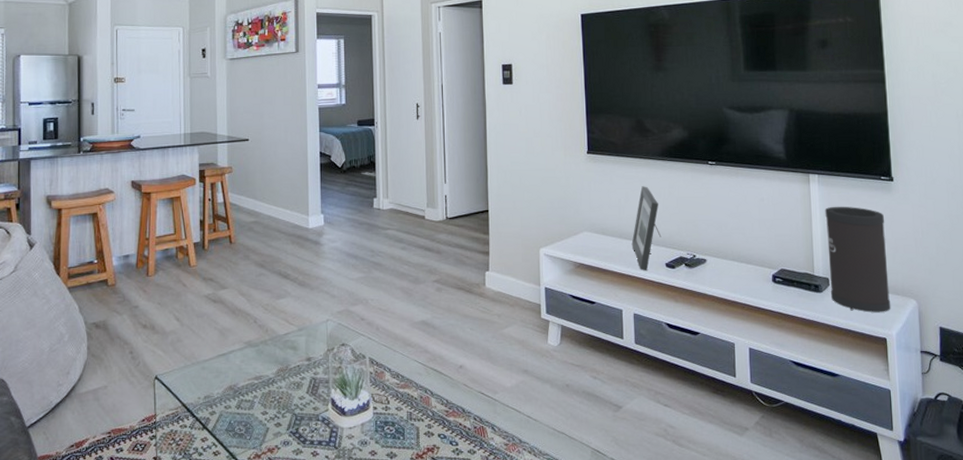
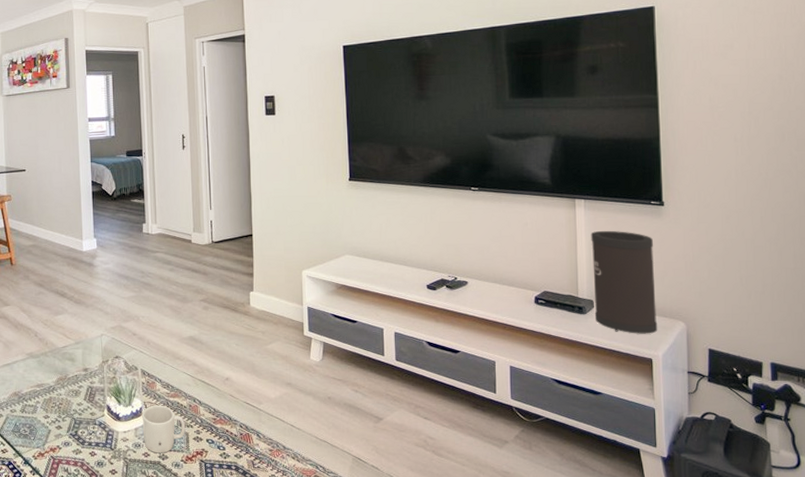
mug: none [369,397,416,451] -> present [142,405,186,453]
picture frame: present [631,186,662,270] -> none [393,211,423,292]

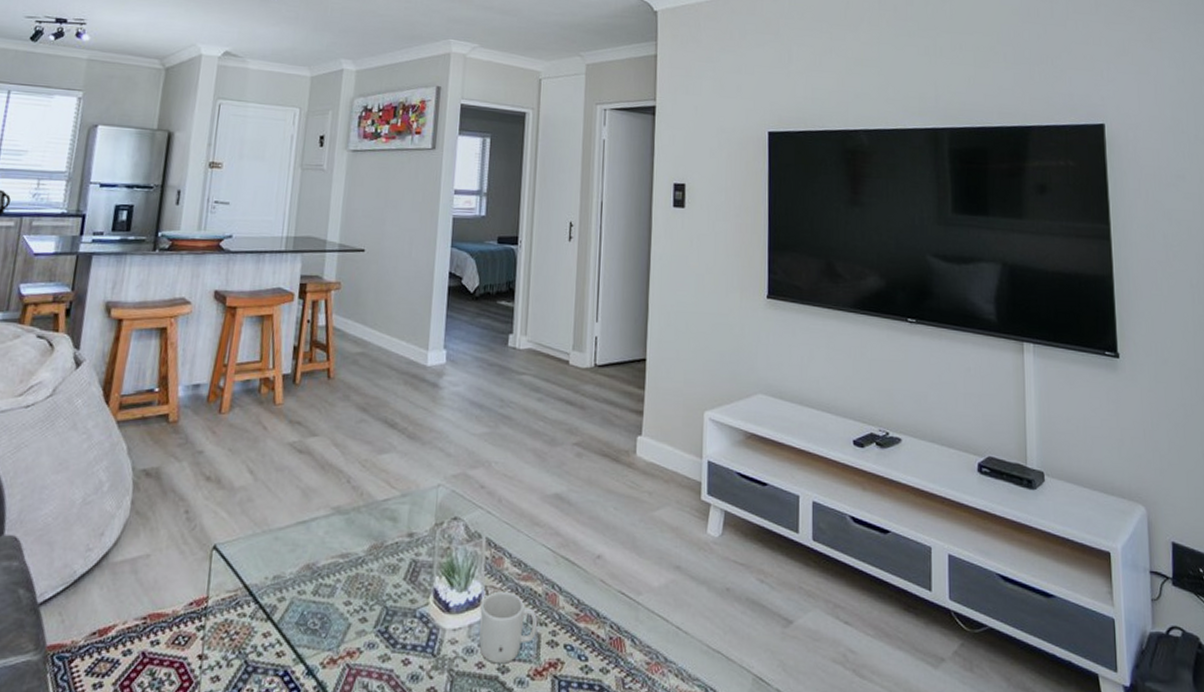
speaker: present [591,230,658,334] -> none [1040,383,1116,519]

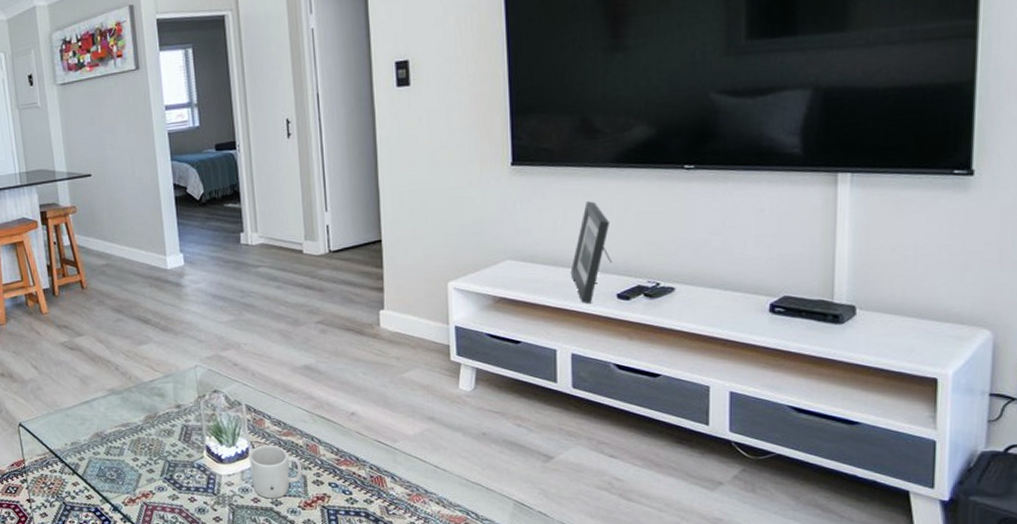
picture frame: none [814,343,850,448] -> present [570,201,613,303]

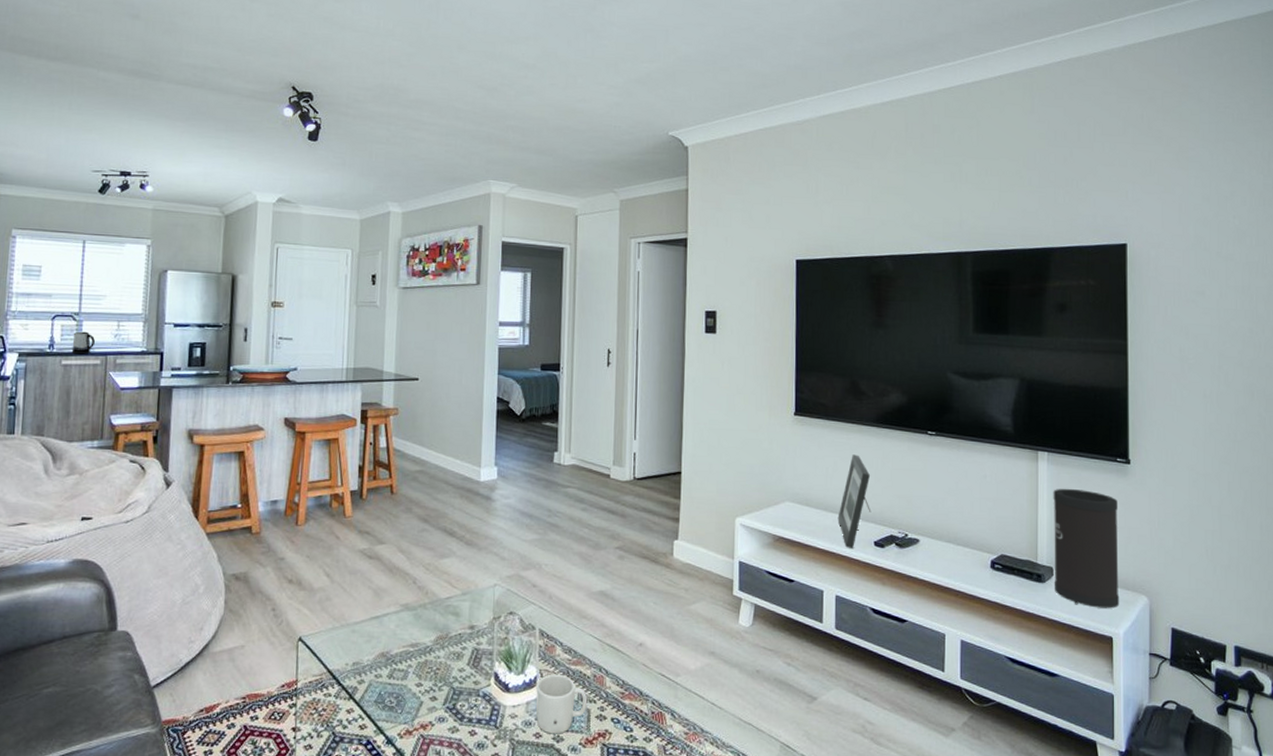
speaker: none [856,212,952,348] -> present [1053,488,1120,609]

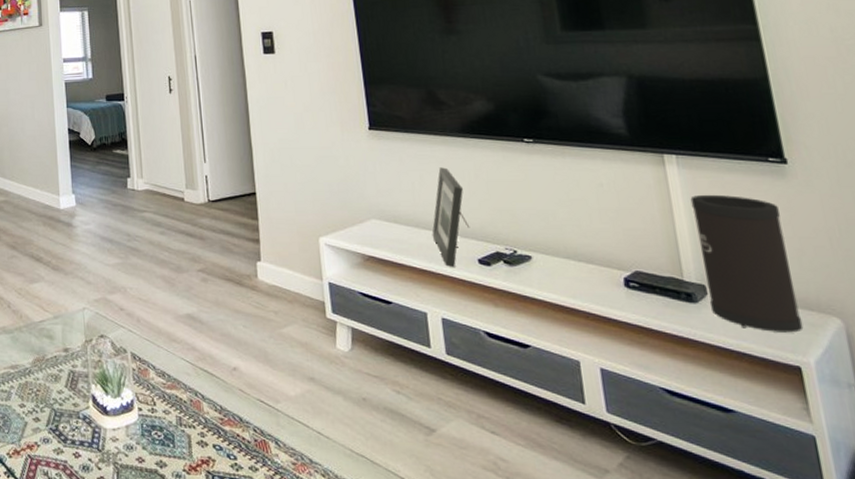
mug: present [535,674,588,734] -> none [134,397,187,460]

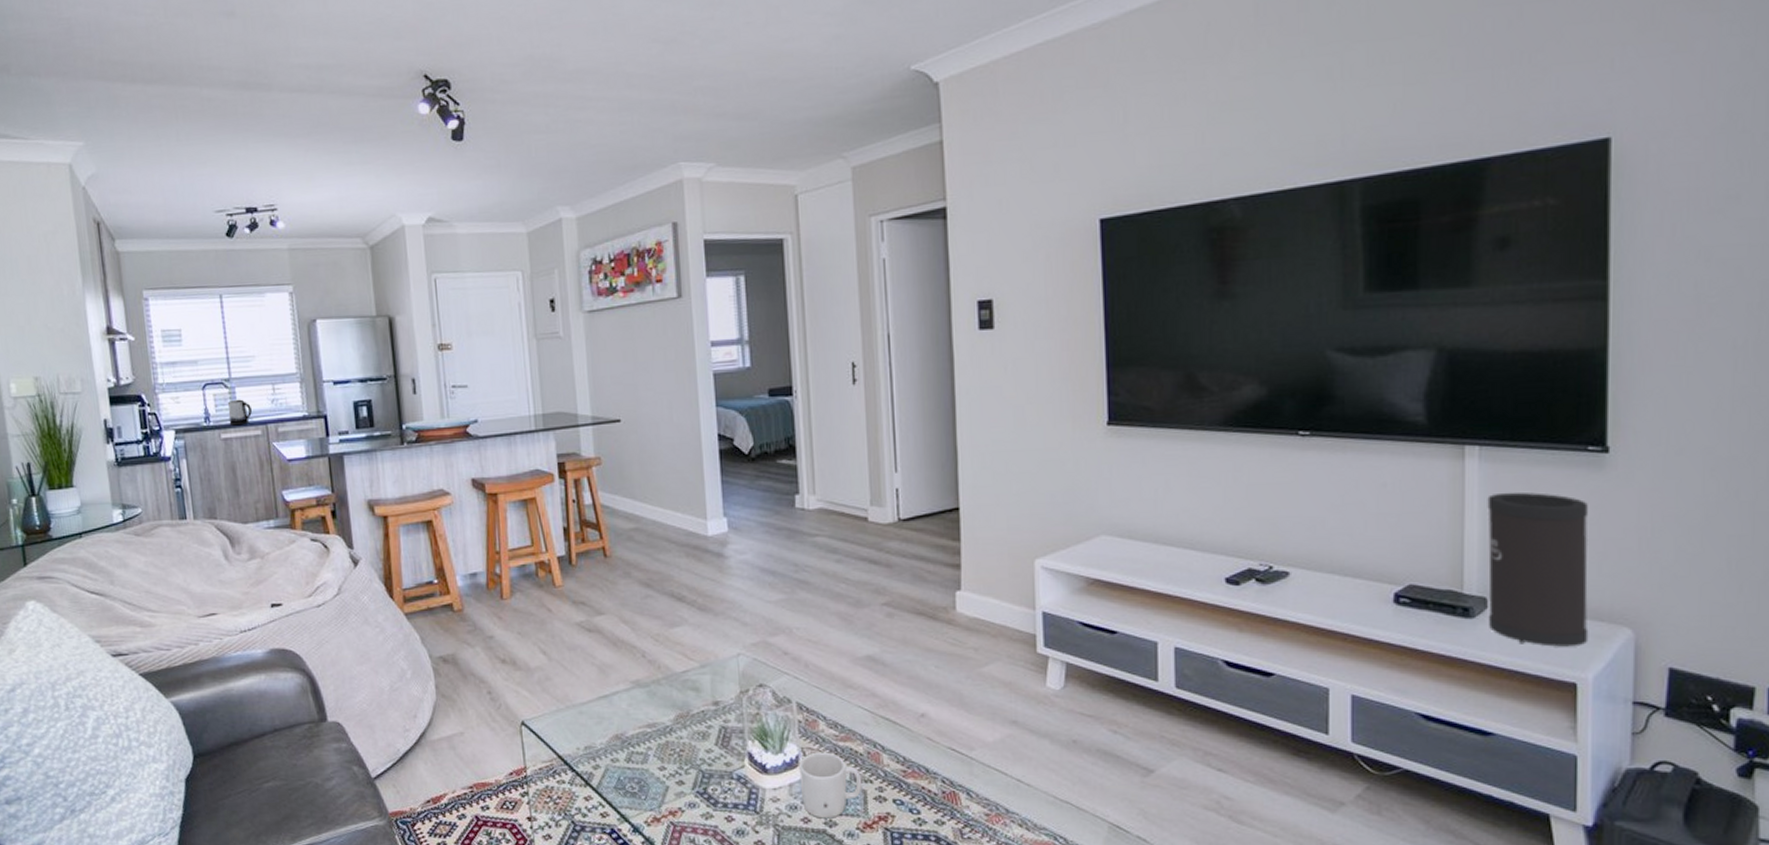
mug: none [134,397,187,460] -> present [799,752,863,819]
picture frame: present [432,167,470,267] -> none [1173,469,1220,588]

